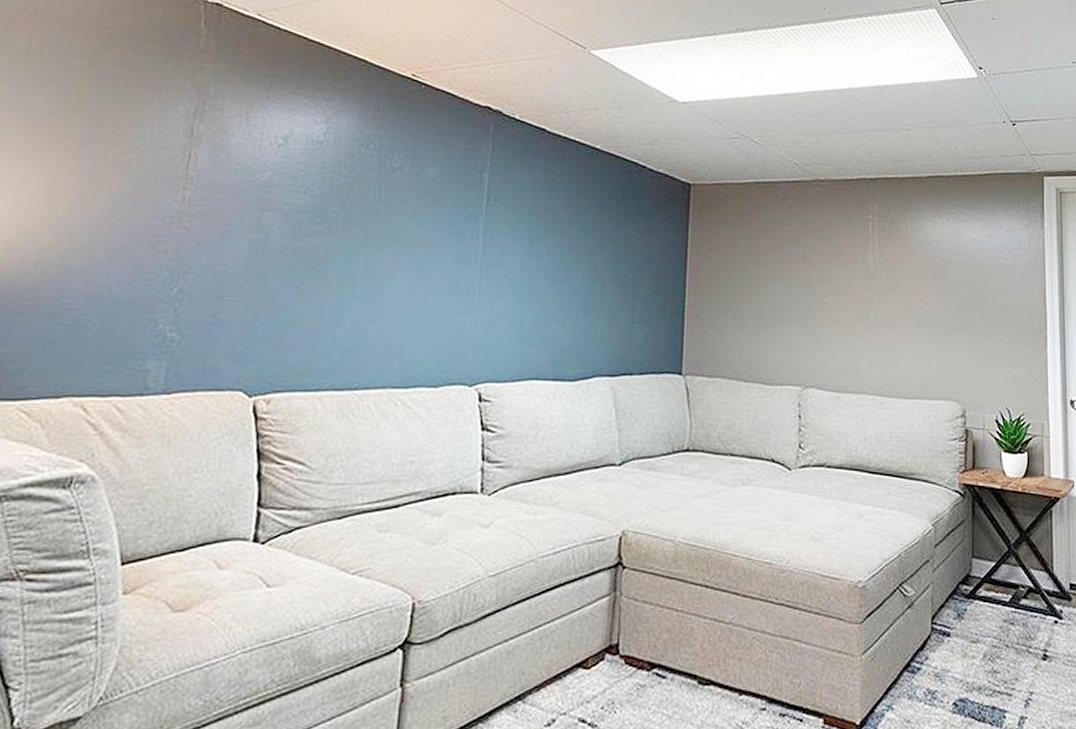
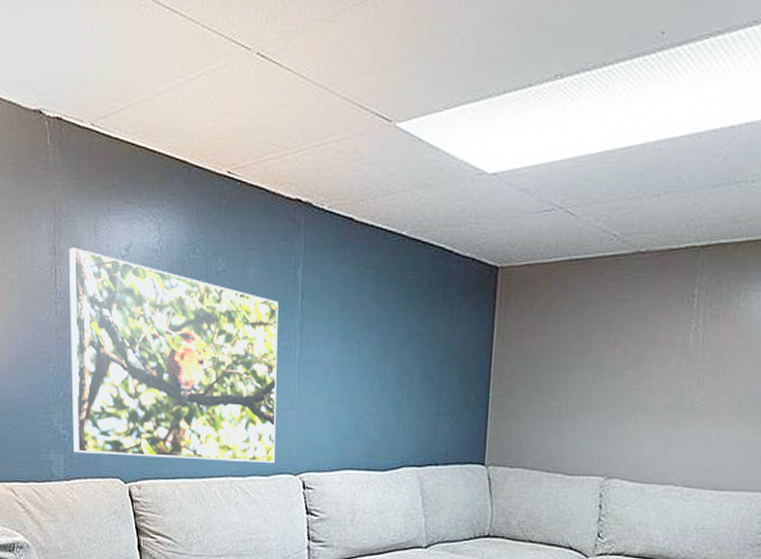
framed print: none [182,131,461,372] -> present [69,247,278,463]

